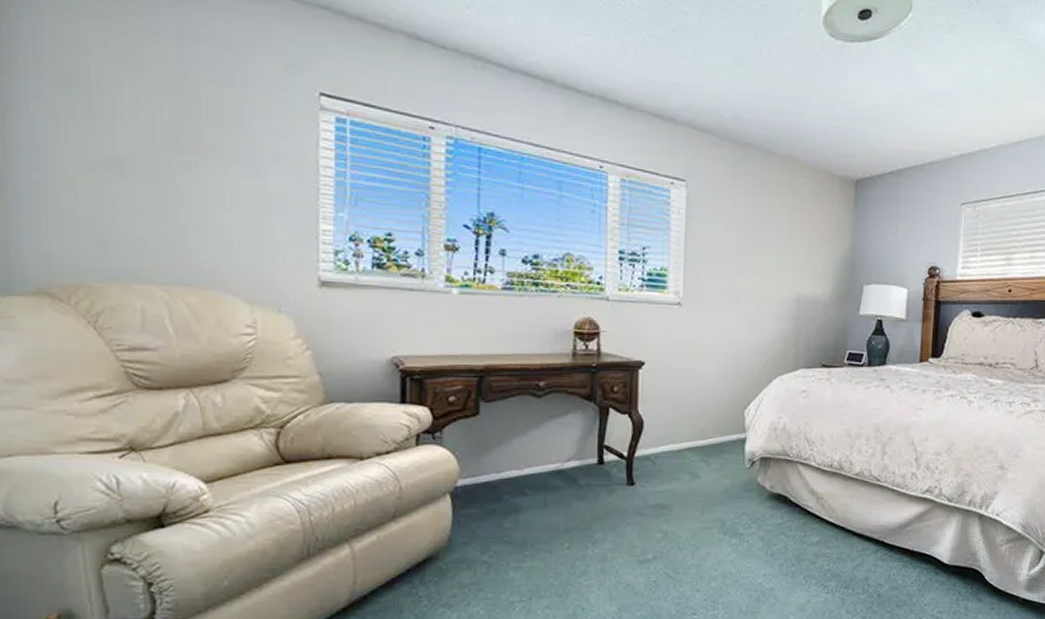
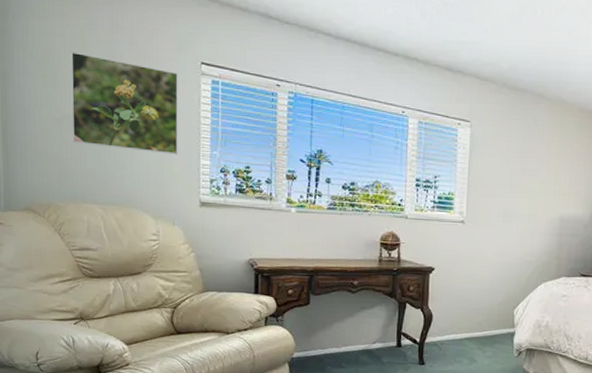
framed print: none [115,69,285,216] -> present [71,52,178,154]

